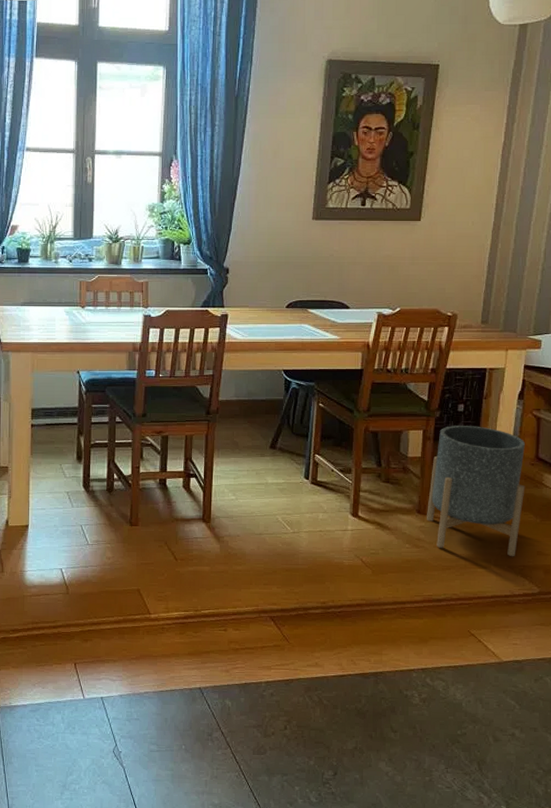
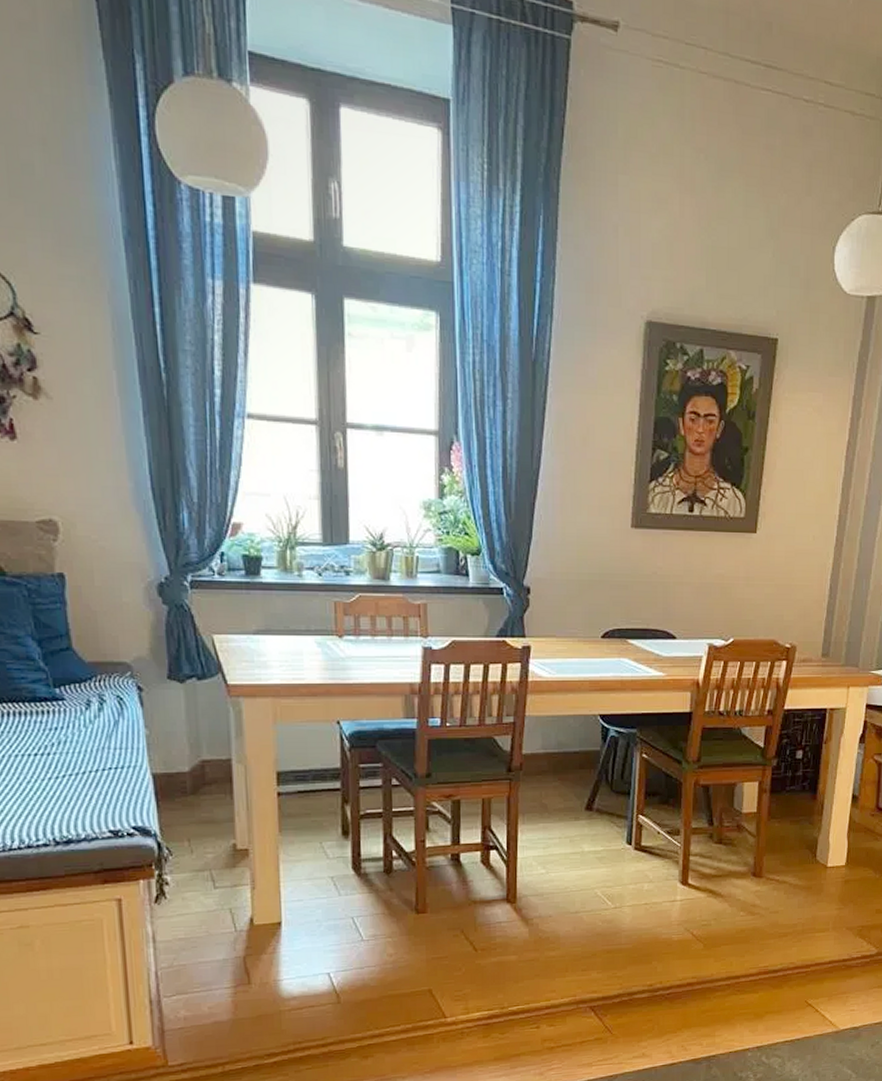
planter: present [427,426,525,557] -> none [763,774,865,918]

